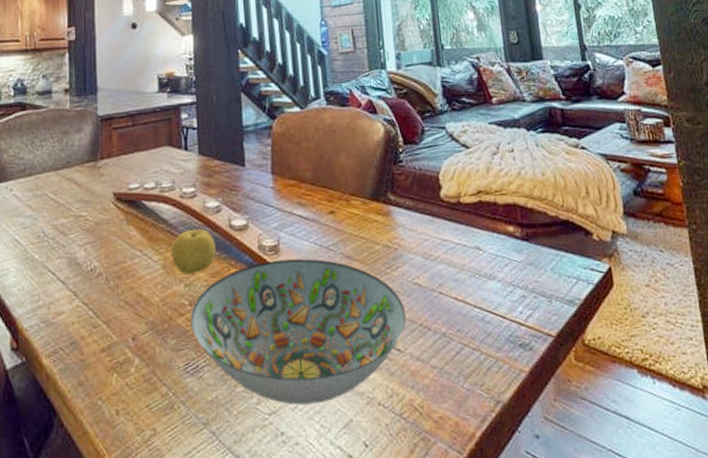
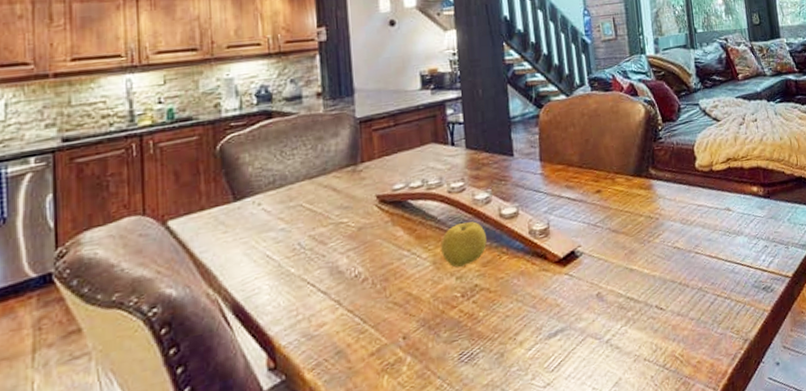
decorative bowl: present [191,258,406,405] -> none [463,236,668,375]

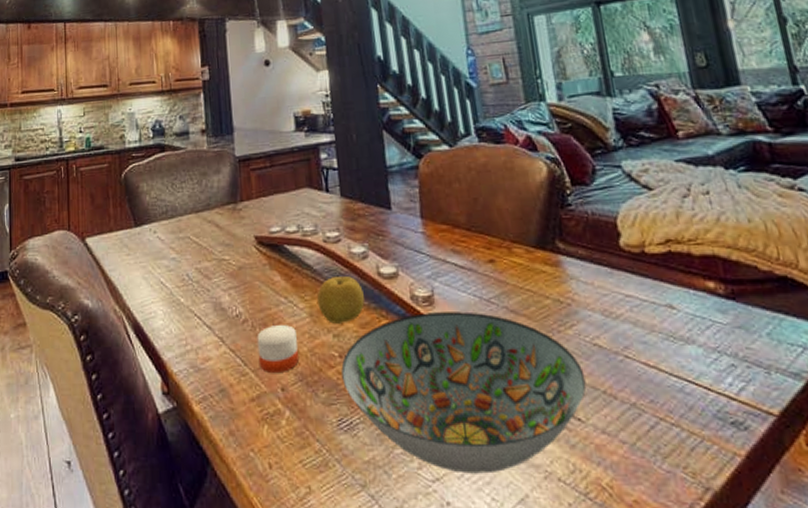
candle: none [377,276,421,325] -> present [257,325,298,373]
decorative bowl: none [463,236,668,375] -> present [341,311,587,474]

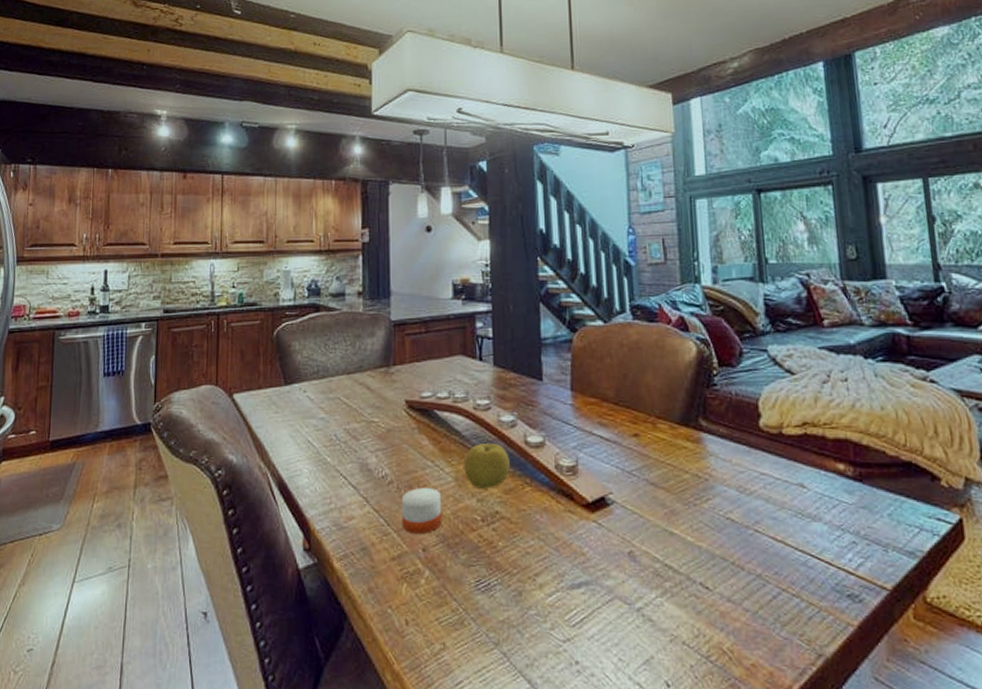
decorative bowl: present [341,311,587,474] -> none [483,482,717,636]

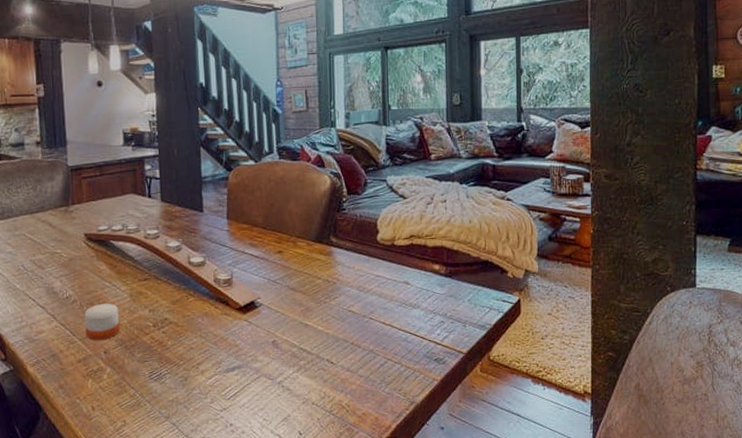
fruit: present [464,444,510,489] -> none [137,265,176,302]

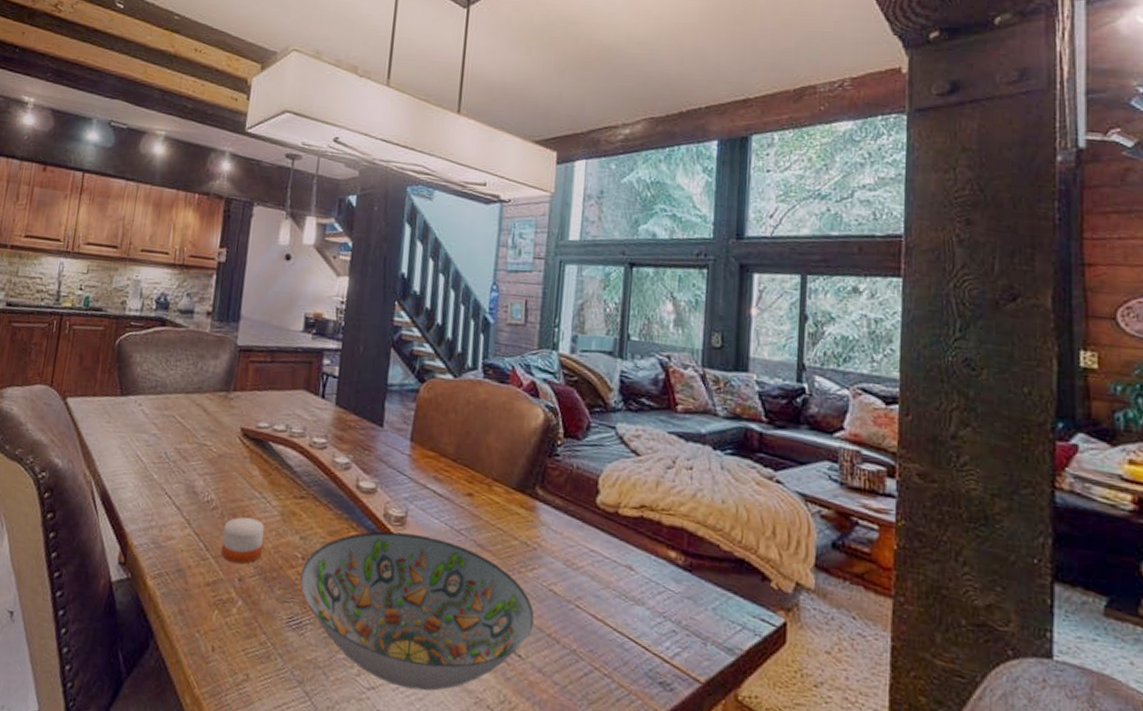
decorative bowl: none [154,290,340,404] -> present [300,531,534,691]

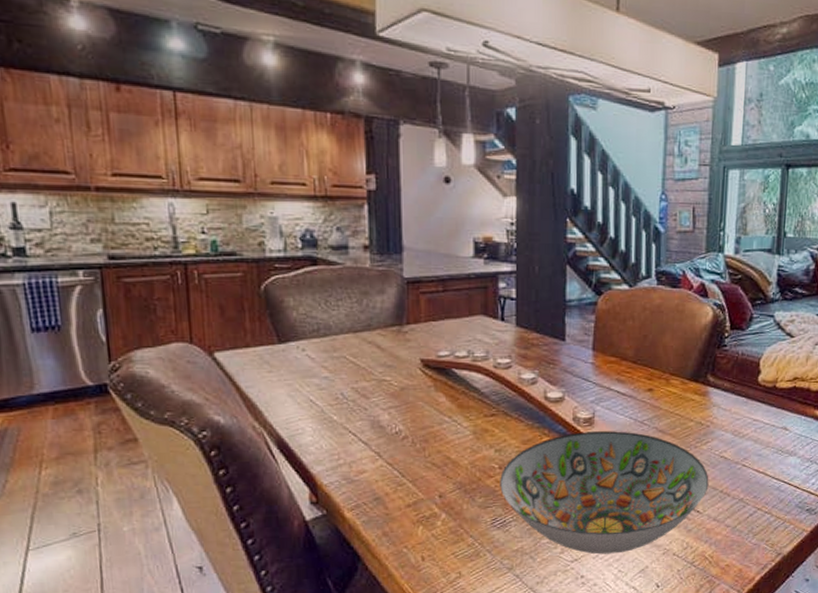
candle: present [220,517,264,564] -> none [417,441,458,482]

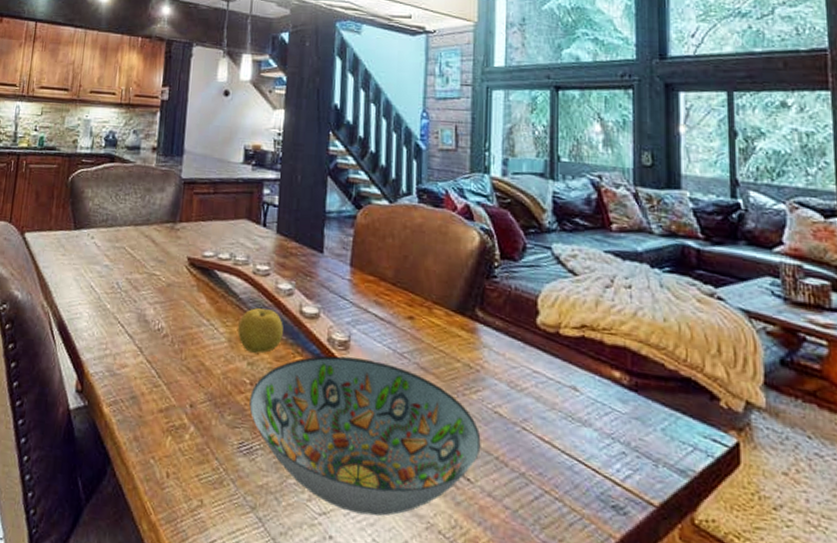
fruit: none [483,399,529,440] -> present [238,308,283,353]

